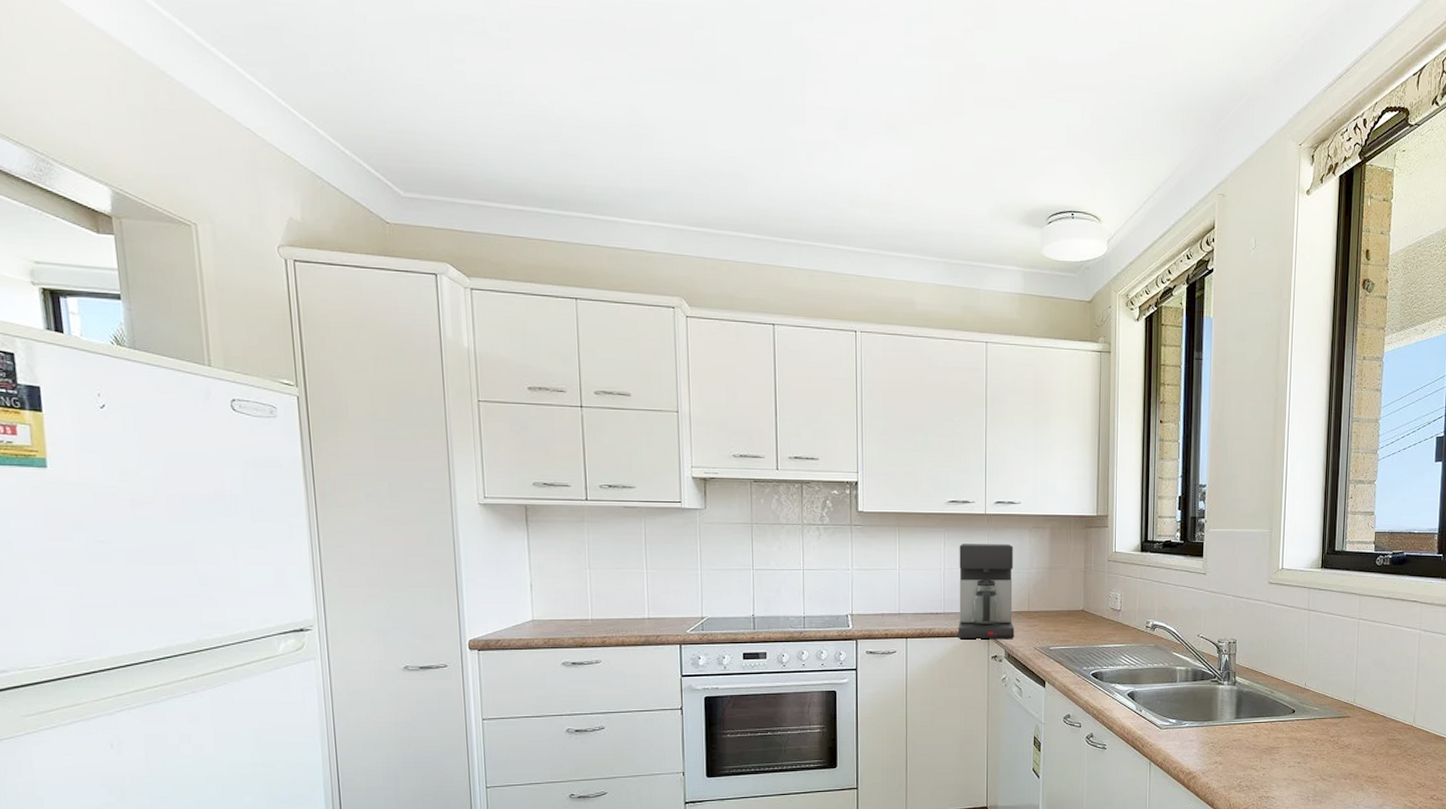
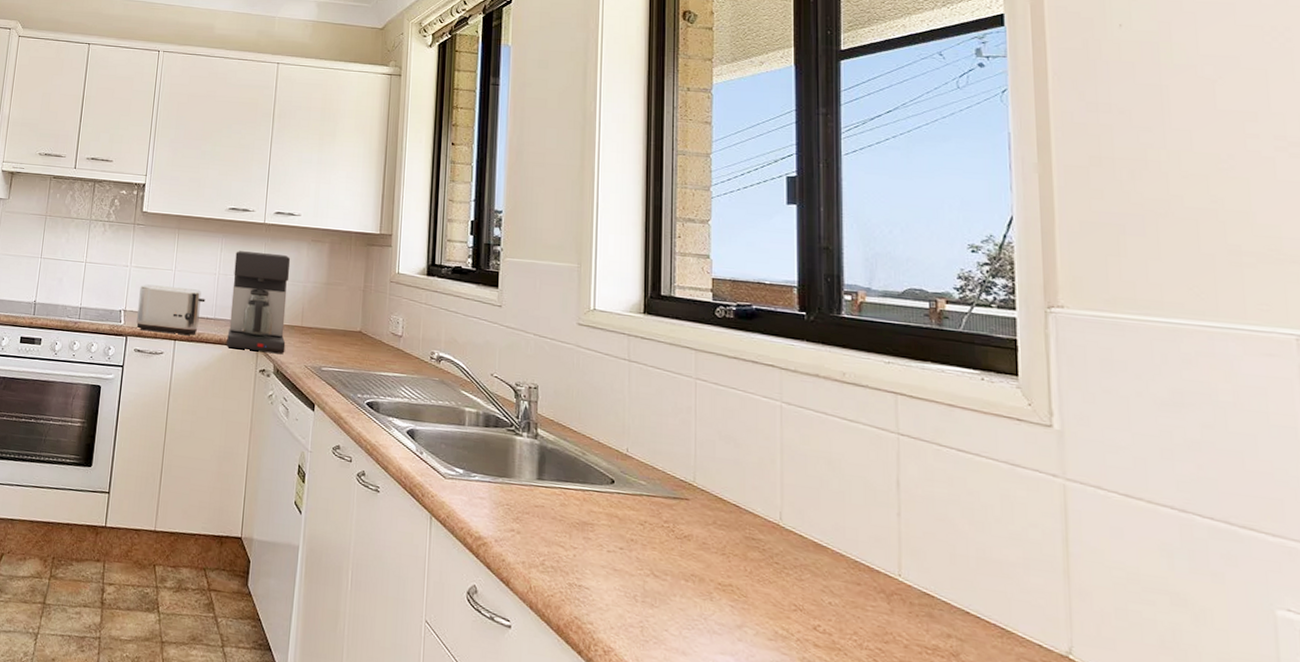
toaster: none [865,586,933,632] -> present [136,284,206,336]

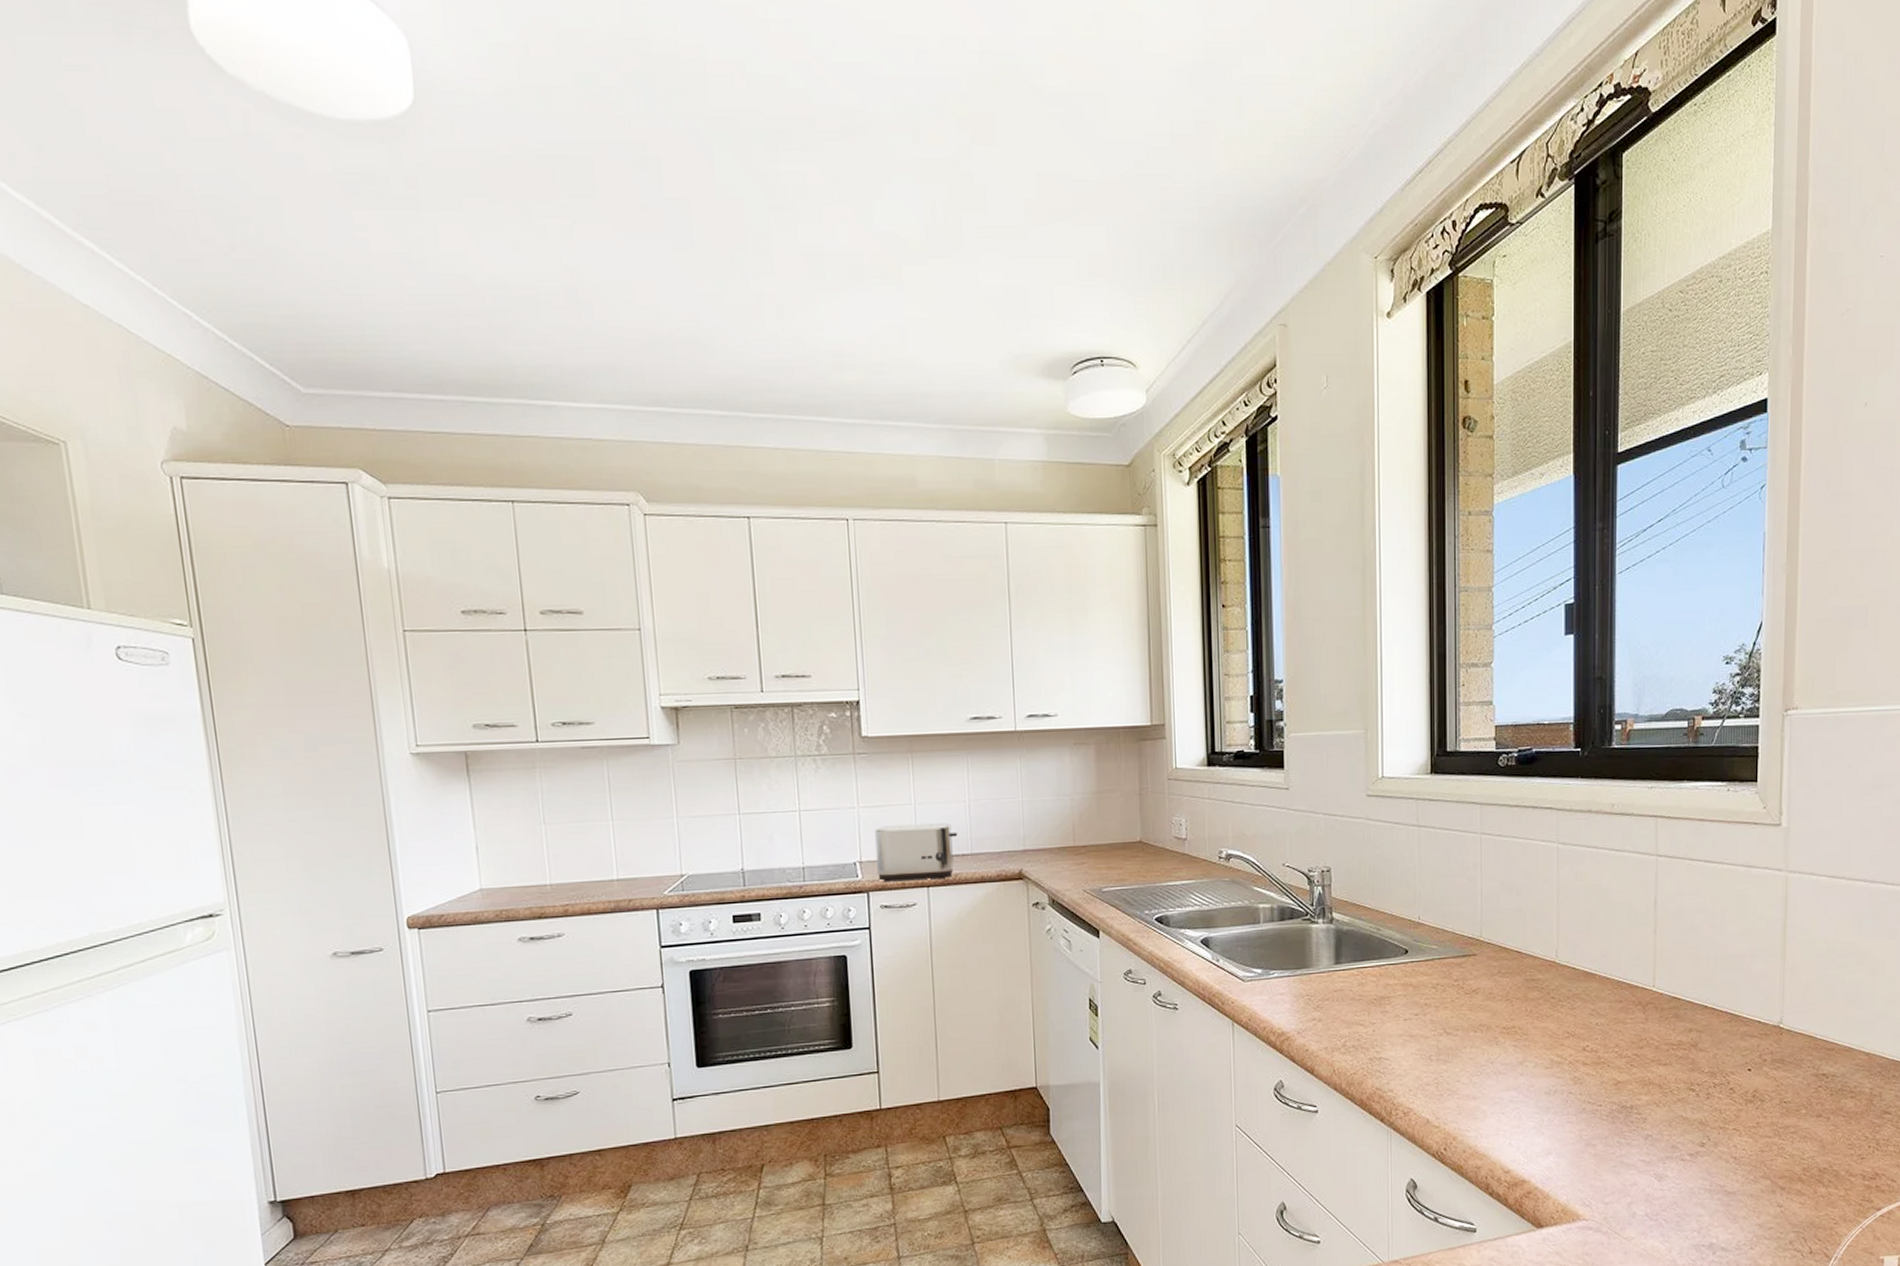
coffee maker: present [226,251,291,354] -> none [986,766,1059,885]

